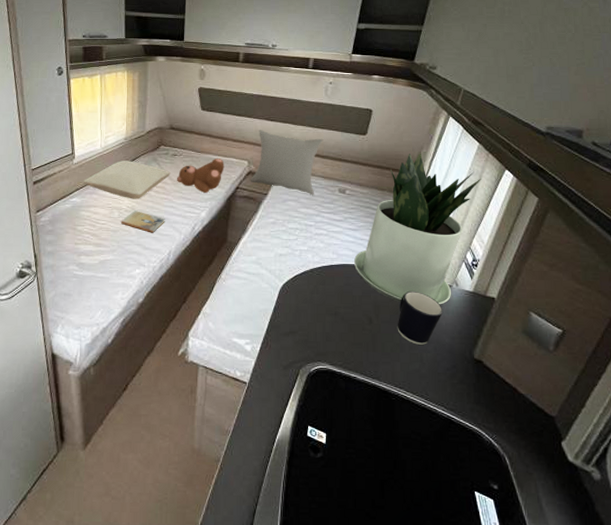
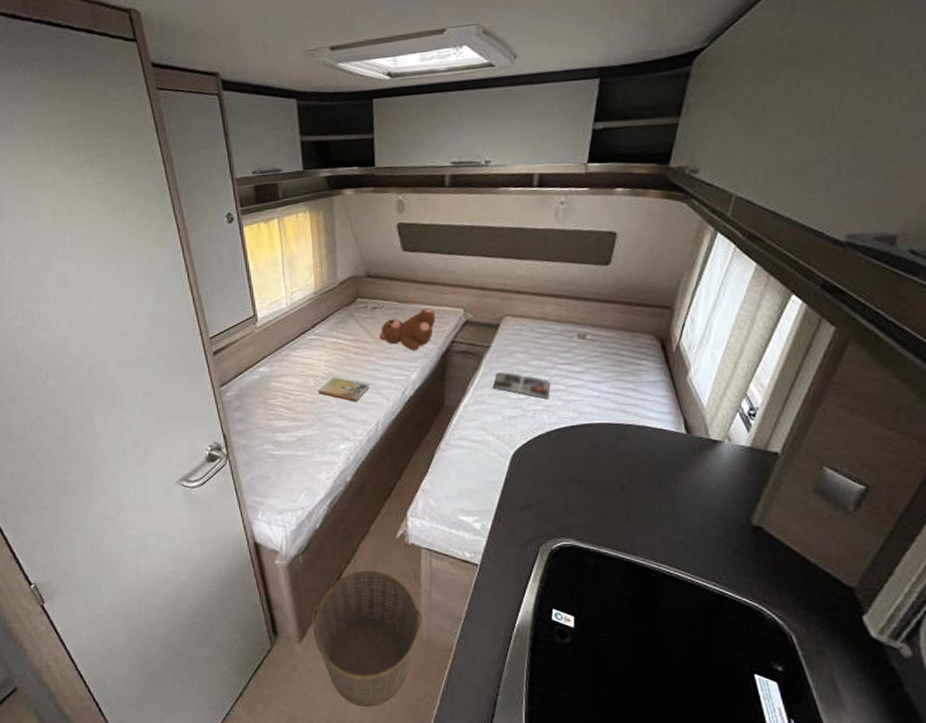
pillow: present [83,161,171,199] -> none [269,319,372,364]
basket: none [96,384,196,513] -> present [311,571,423,707]
pillow: present [250,130,324,195] -> none [467,269,556,344]
magazine: none [267,215,316,242] -> present [492,371,551,399]
planter: present [354,154,481,305] -> none [600,283,760,465]
mug: present [397,290,444,345] -> none [655,450,713,512]

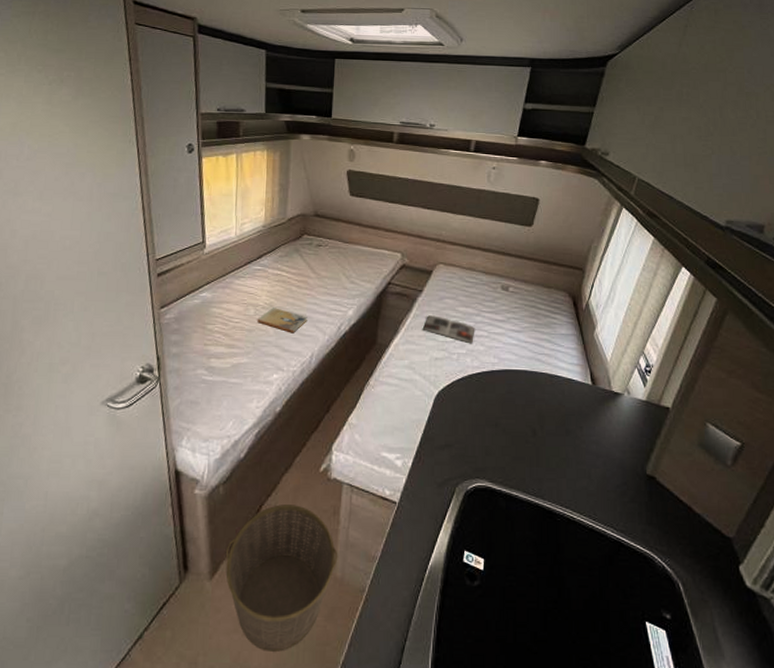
teddy bear: present [378,307,436,350] -> none [320,249,375,288]

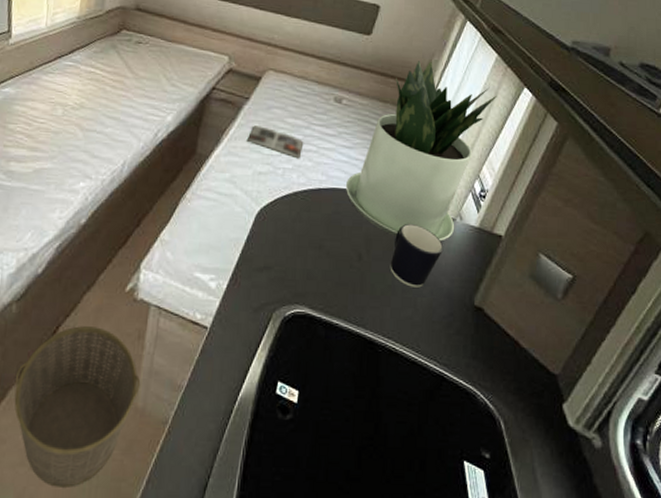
book: present [257,307,308,333] -> none [65,108,122,138]
planter: none [517,248,656,415] -> present [346,61,497,242]
mug: none [563,399,614,459] -> present [390,223,444,288]

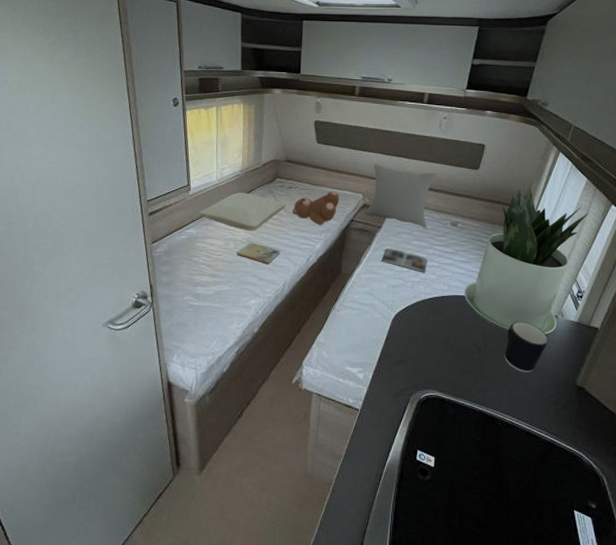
basket: present [14,326,141,488] -> none [212,411,309,534]
pillow: none [19,45,133,95] -> present [198,193,286,231]
book: none [65,108,122,138] -> present [236,242,280,265]
teddy bear: none [138,49,200,92] -> present [291,190,340,225]
pillow: none [229,19,321,103] -> present [364,163,437,228]

